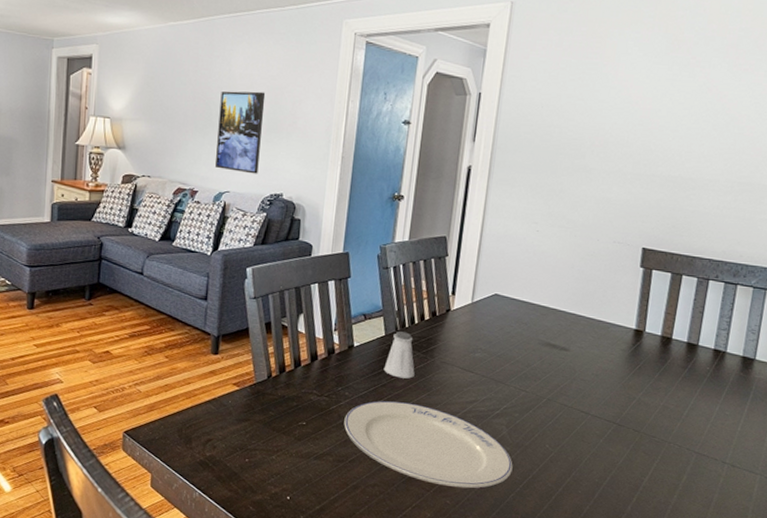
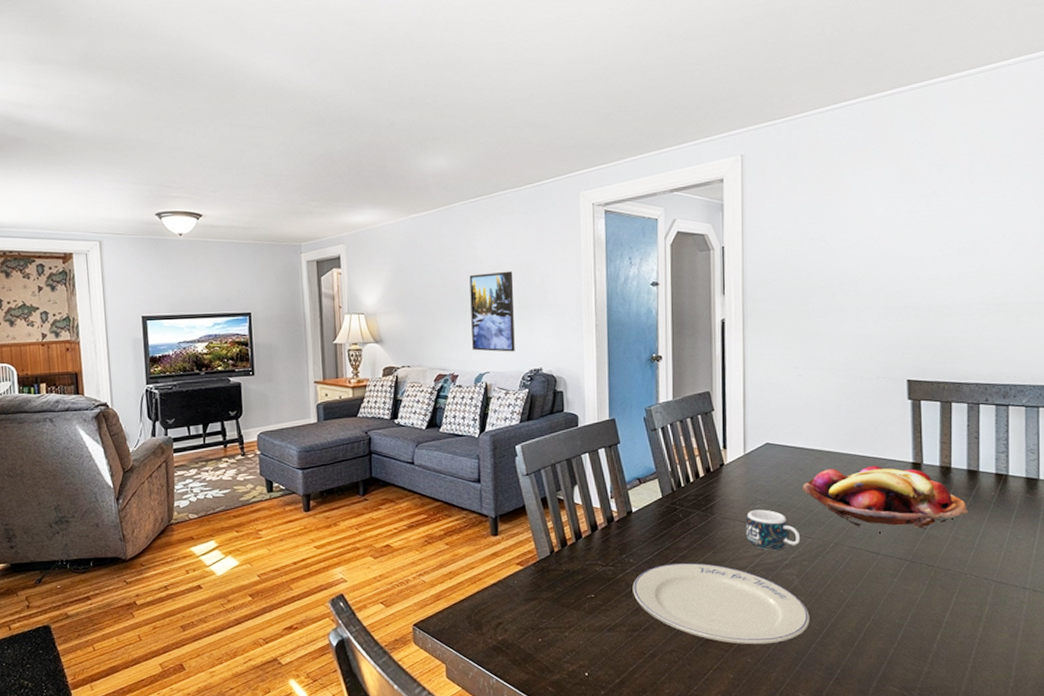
saltshaker: present [383,331,415,379] -> none [665,491,697,539]
mug: none [462,357,515,400] -> present [745,509,800,551]
fruit basket: none [523,326,682,397] -> present [801,465,969,534]

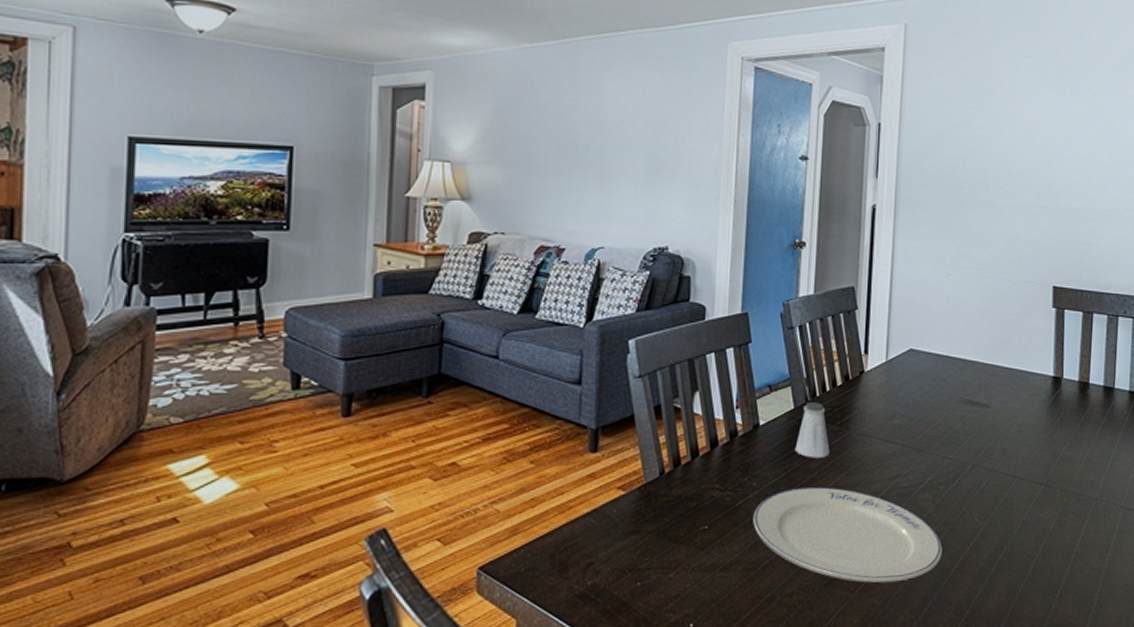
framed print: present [469,271,515,352] -> none [586,125,643,225]
saltshaker: none [665,491,697,539] -> present [795,402,830,458]
mug: present [745,509,800,551] -> none [882,425,938,473]
fruit basket: present [801,465,969,534] -> none [943,378,1103,455]

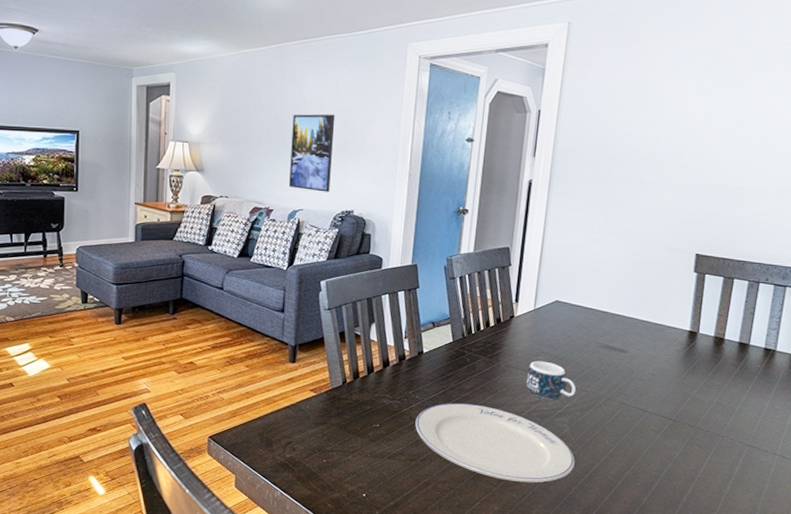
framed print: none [586,125,643,225] -> present [289,114,336,192]
saltshaker: present [795,402,830,458] -> none [451,338,481,382]
mug: none [882,425,938,473] -> present [526,361,576,400]

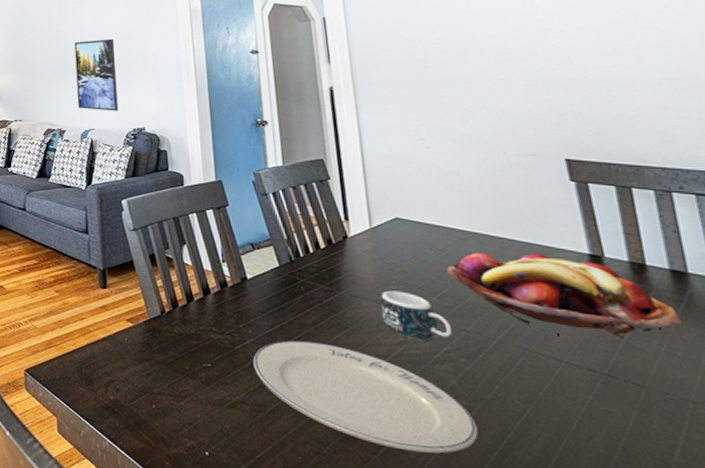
fruit basket: none [583,329,734,394] -> present [445,252,683,339]

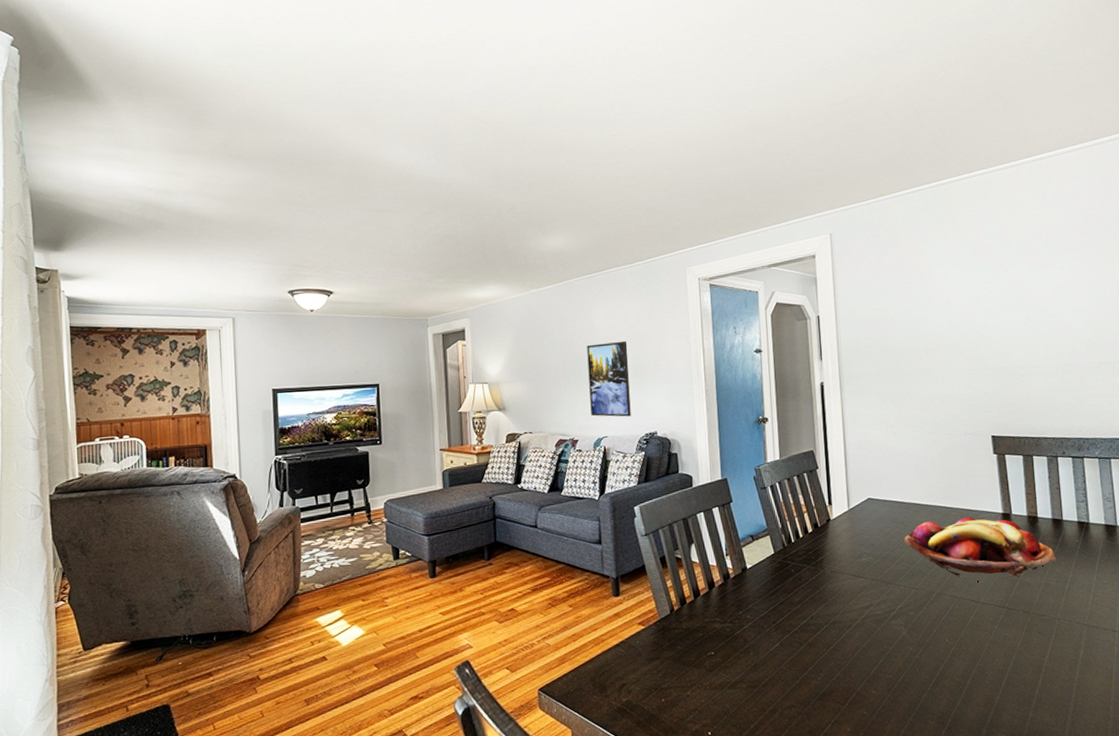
plate: present [253,340,478,454] -> none [750,617,919,697]
mug: present [380,290,452,341] -> none [853,562,905,603]

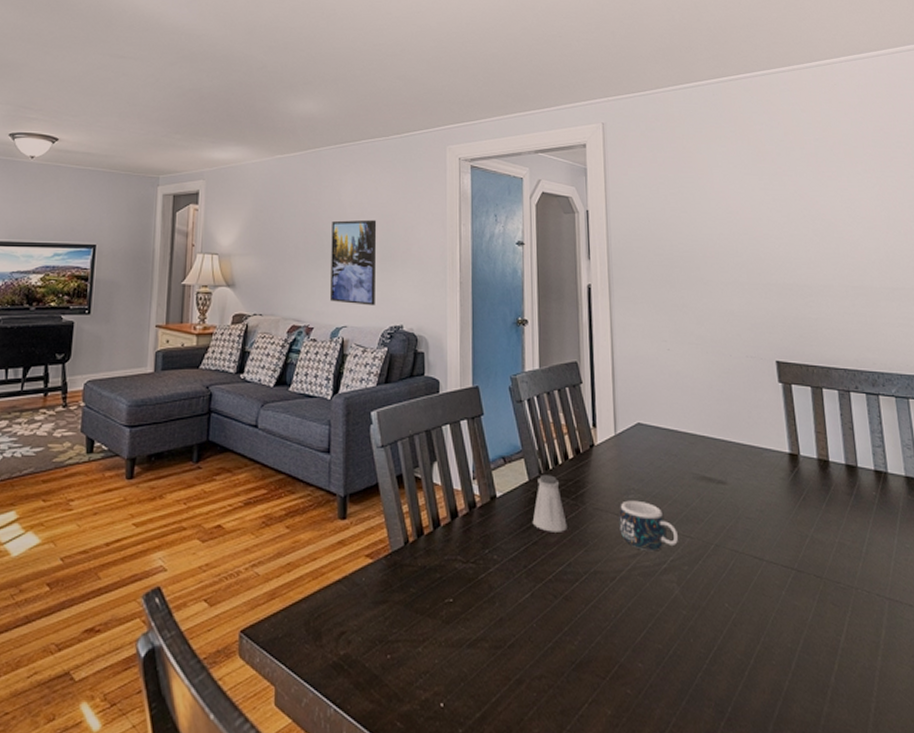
saltshaker: none [778,547,809,594] -> present [532,475,567,532]
mug: none [853,562,905,603] -> present [619,500,678,552]
fruit basket: present [903,517,1057,583] -> none [676,454,852,536]

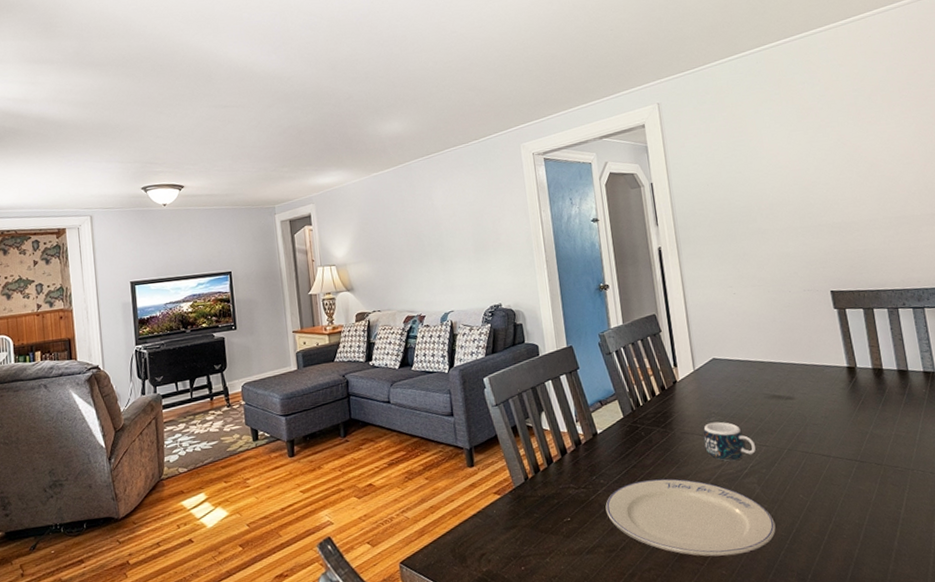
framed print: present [331,219,377,306] -> none [428,217,476,292]
plate: none [496,563,694,670] -> present [605,478,776,557]
saltshaker: present [532,475,567,532] -> none [630,410,660,456]

